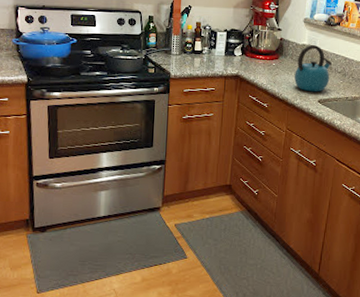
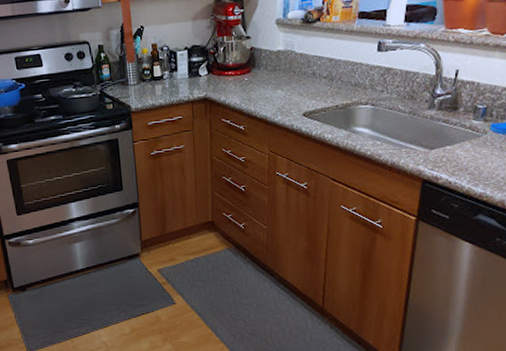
kettle: present [294,45,333,92] -> none [272,49,316,105]

